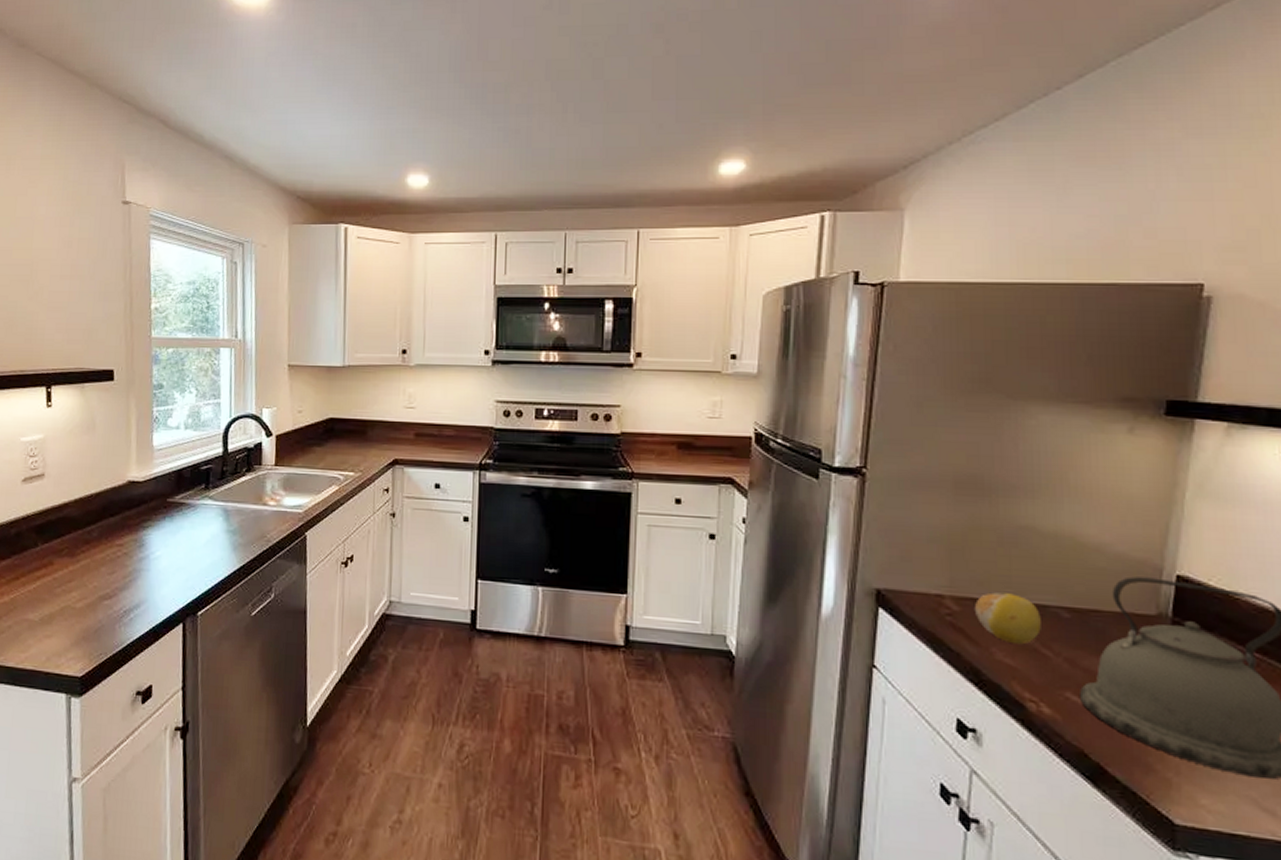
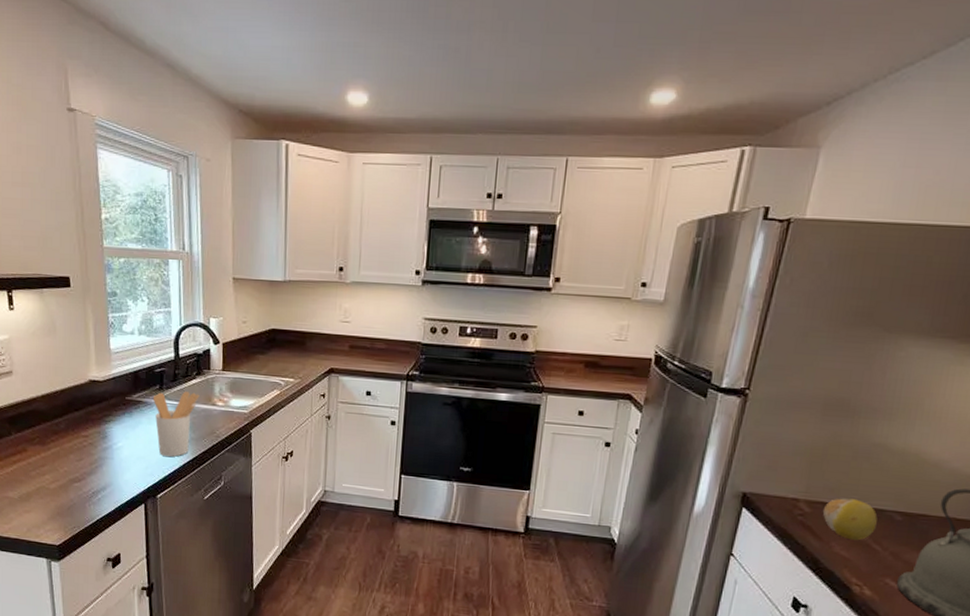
utensil holder: none [197,490,249,566] -> present [152,391,200,457]

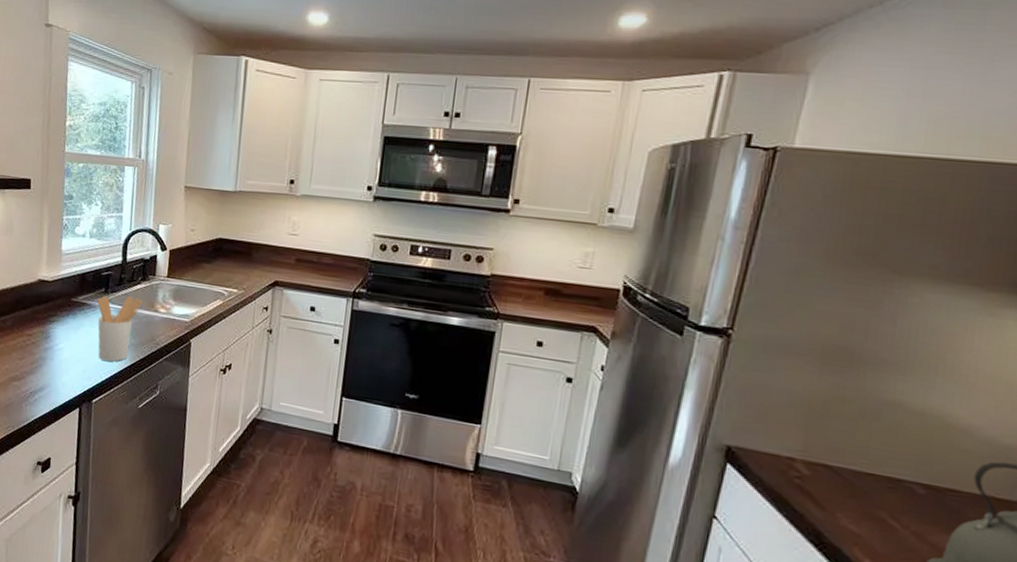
fruit: present [822,498,878,541] -> none [824,461,894,514]

